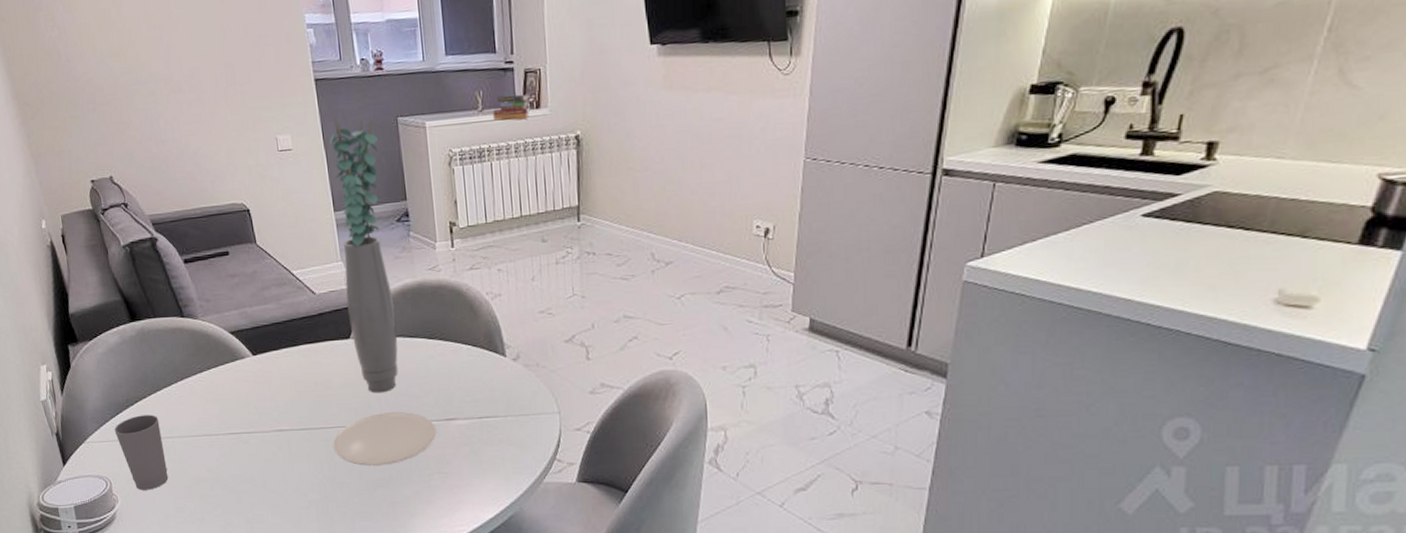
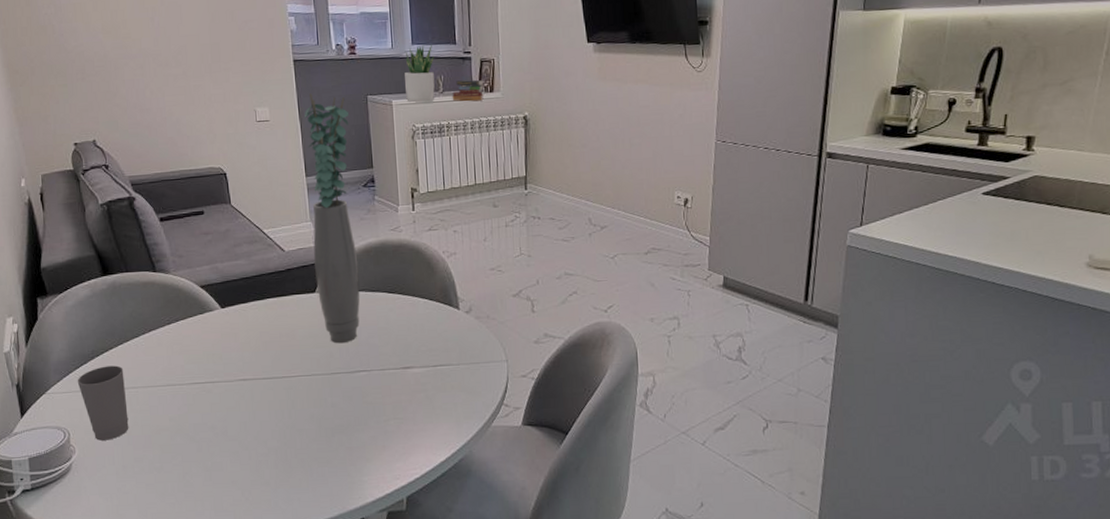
plate: present [333,411,436,466] -> none [294,360,393,413]
planter: none [437,54,473,124] -> present [404,44,435,103]

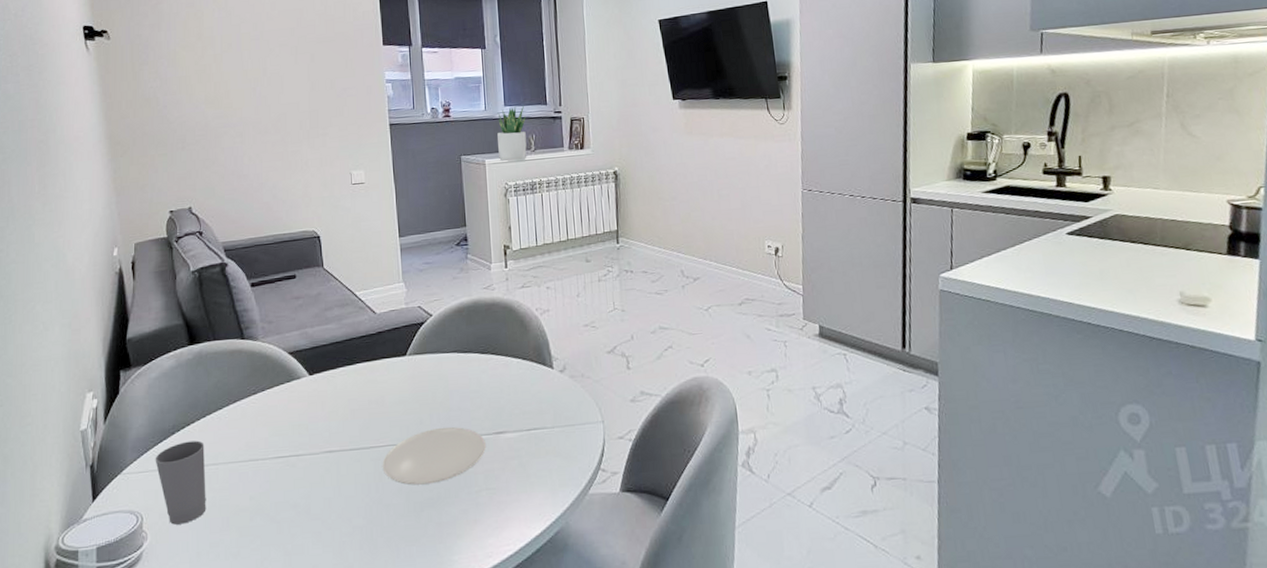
plate: none [294,360,393,413] -> present [382,426,486,486]
vase: present [304,93,360,344] -> none [398,155,452,409]
books: present [452,79,484,102] -> none [543,137,575,159]

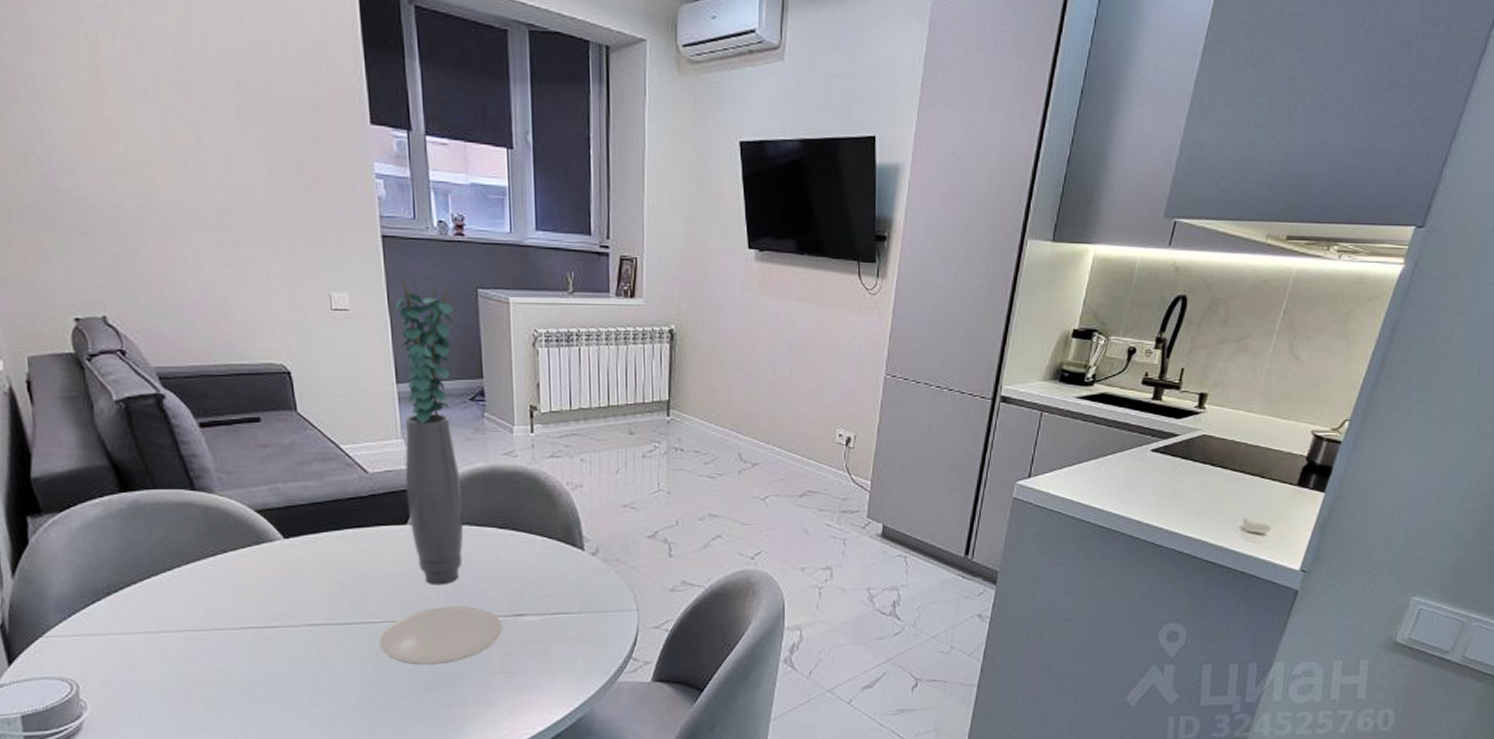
cup: present [155,440,206,525] -> none [87,604,161,695]
vase: none [398,155,452,409] -> present [394,280,464,585]
planter: present [497,105,527,162] -> none [525,231,563,303]

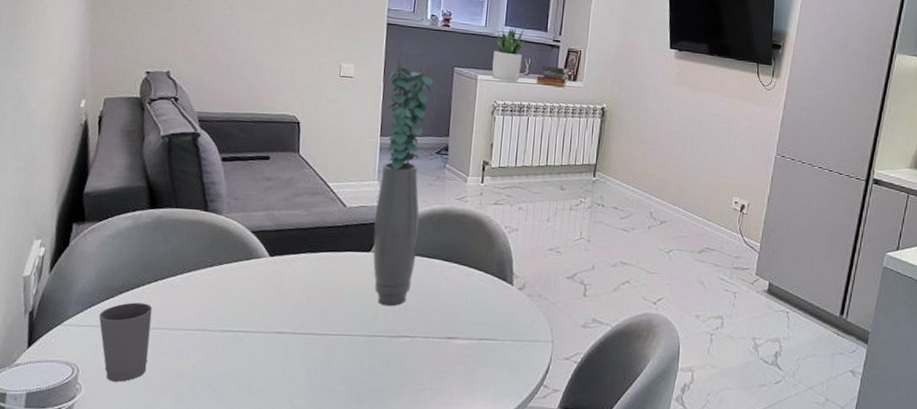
cup: none [87,604,161,695] -> present [98,302,153,382]
plate: present [379,605,502,665] -> none [331,325,436,377]
planter: none [525,231,563,303] -> present [492,27,525,82]
books: none [584,280,622,307] -> present [536,66,568,88]

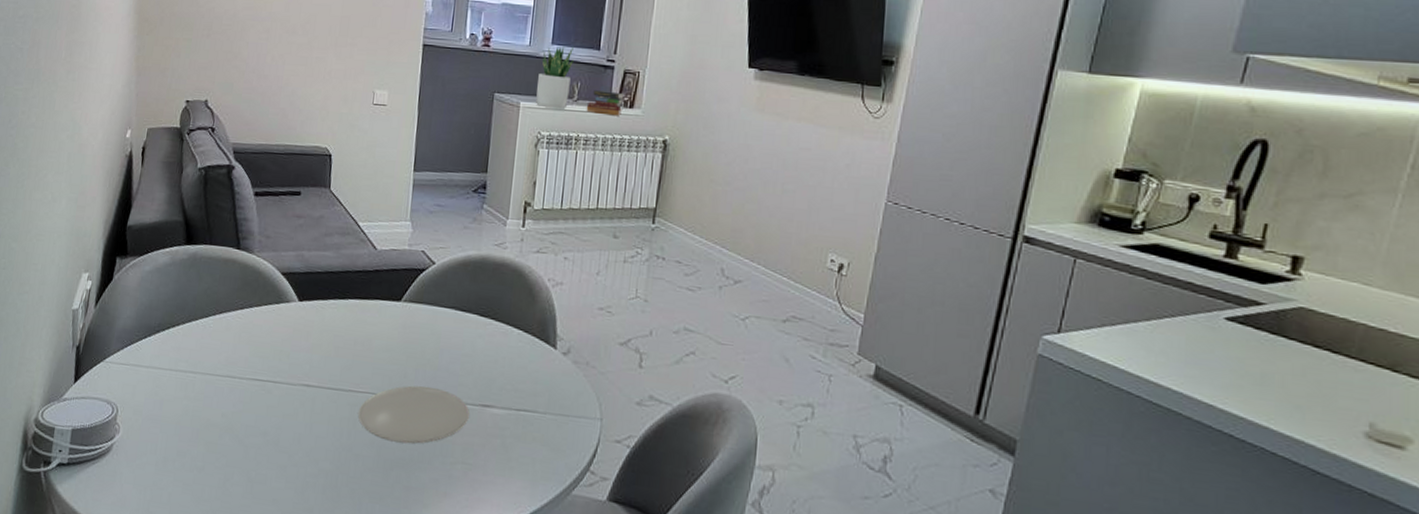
cup: present [98,302,153,382] -> none [137,342,186,426]
plate: none [331,325,436,377] -> present [357,385,469,444]
vase: present [372,57,433,306] -> none [403,82,471,365]

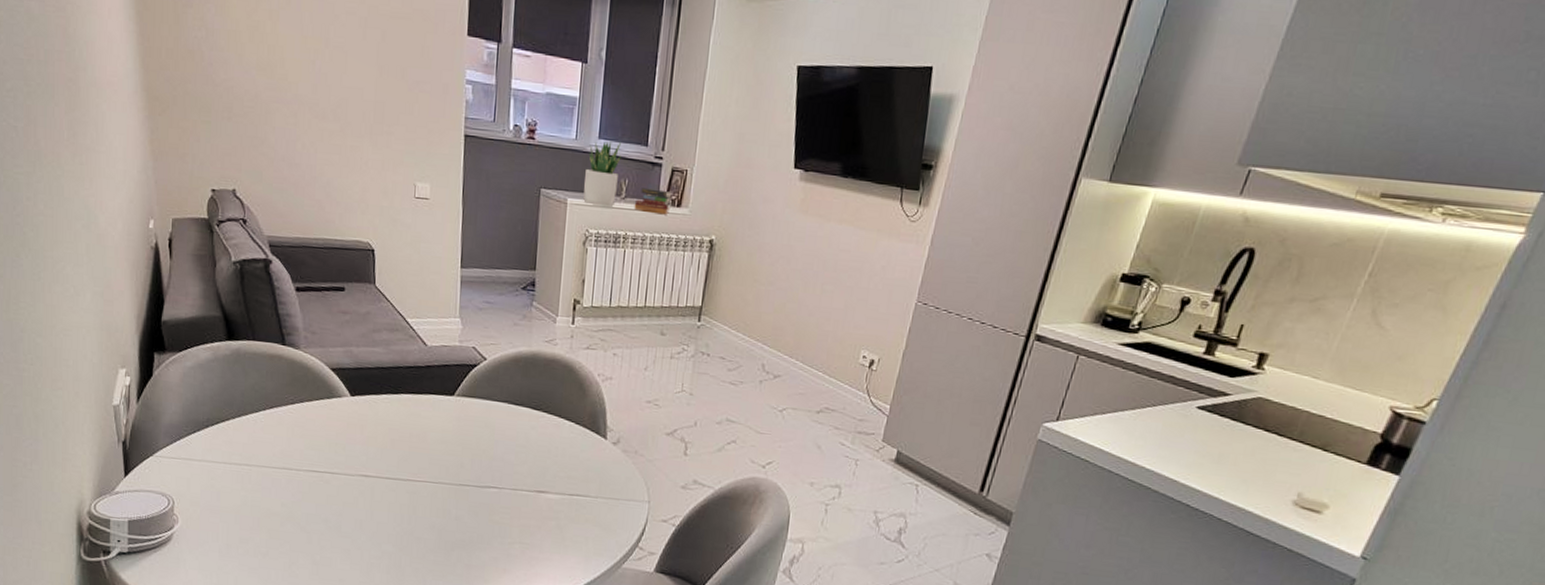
plate: present [357,385,469,444] -> none [417,474,525,528]

